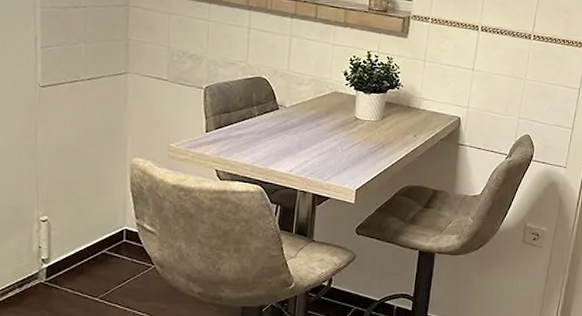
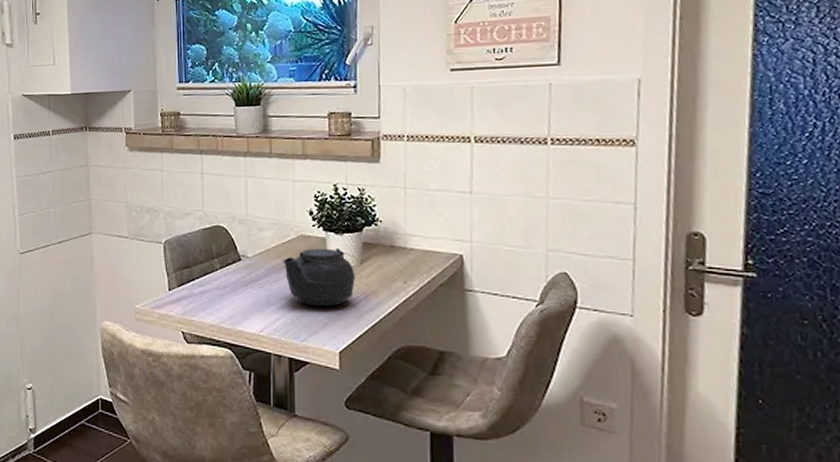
teapot: none [317,103,381,153] -> present [283,248,359,307]

